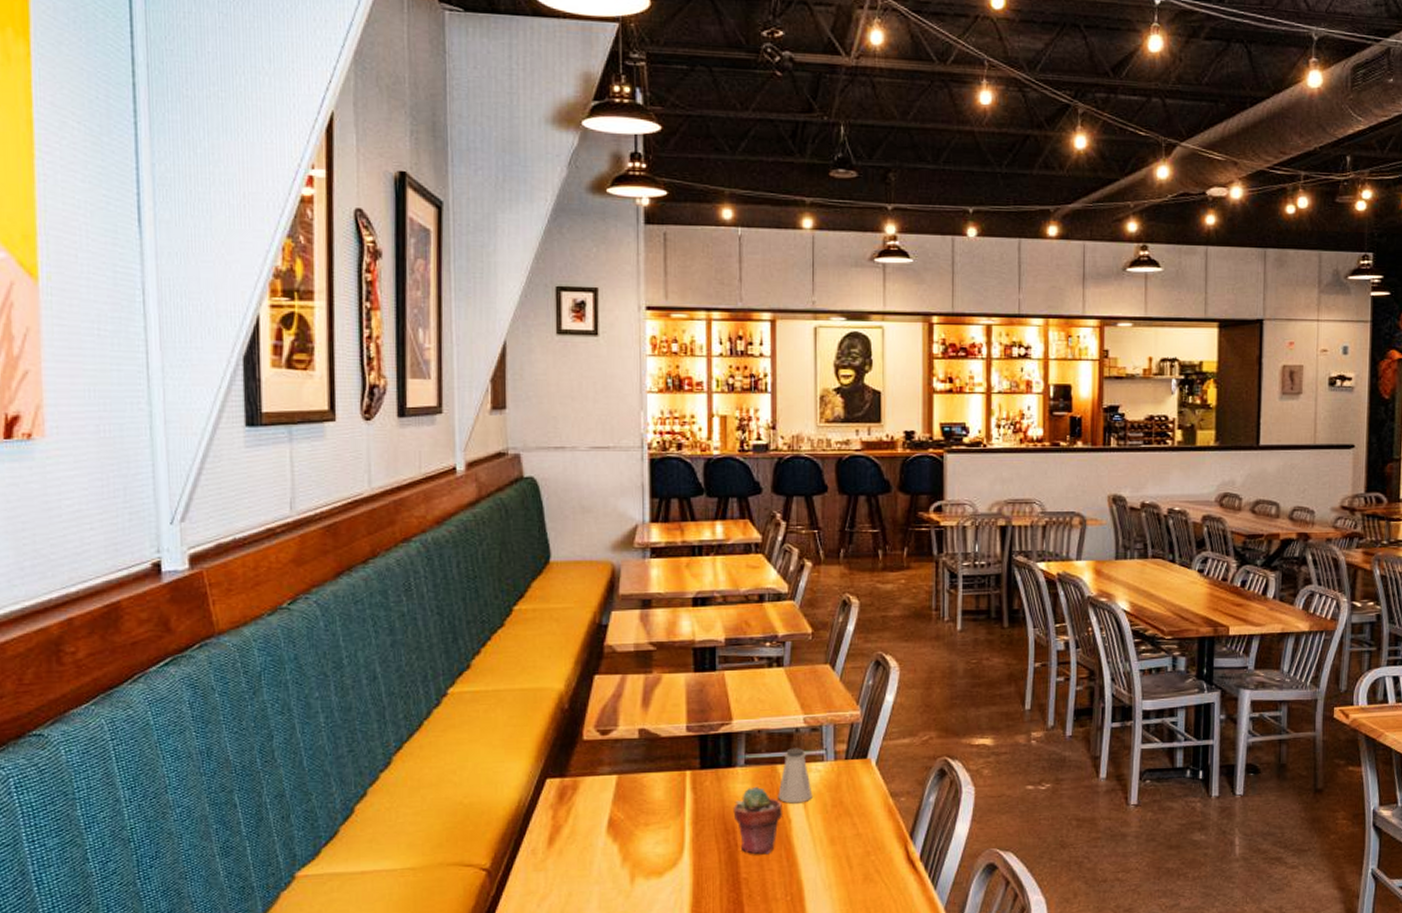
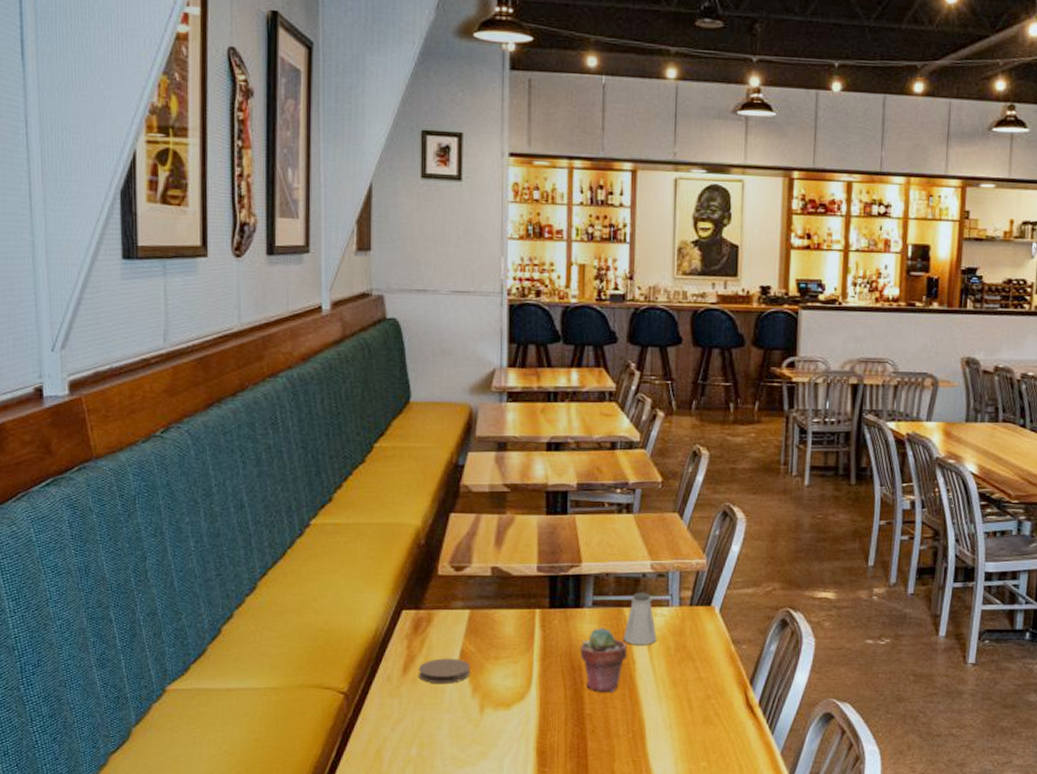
coaster: none [565,827,619,854] -> present [419,658,470,683]

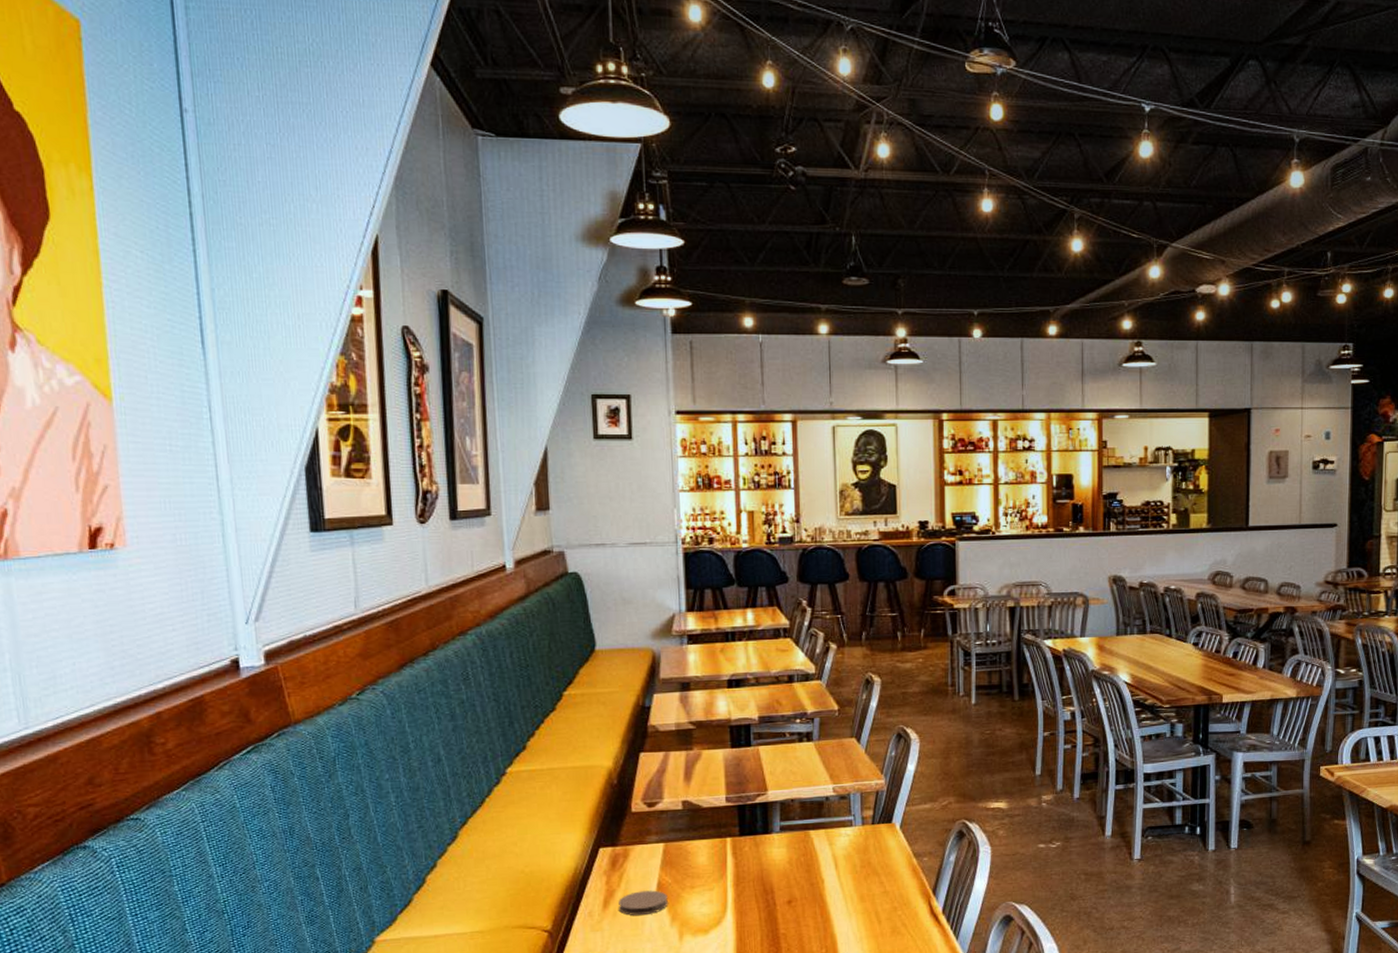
potted succulent: present [580,627,627,693] -> none [771,850,816,913]
saltshaker: present [623,592,657,646] -> none [811,815,843,865]

